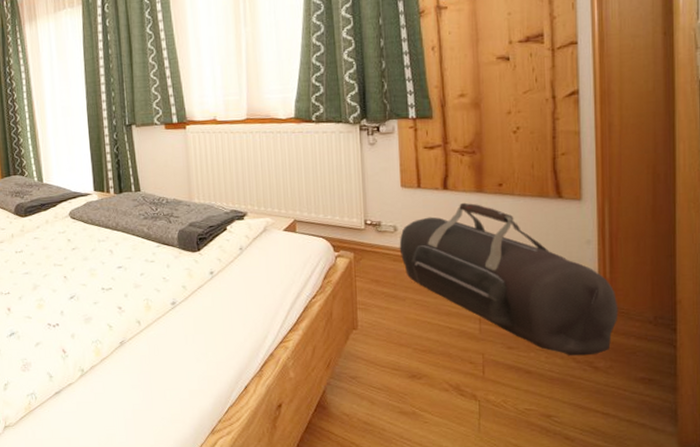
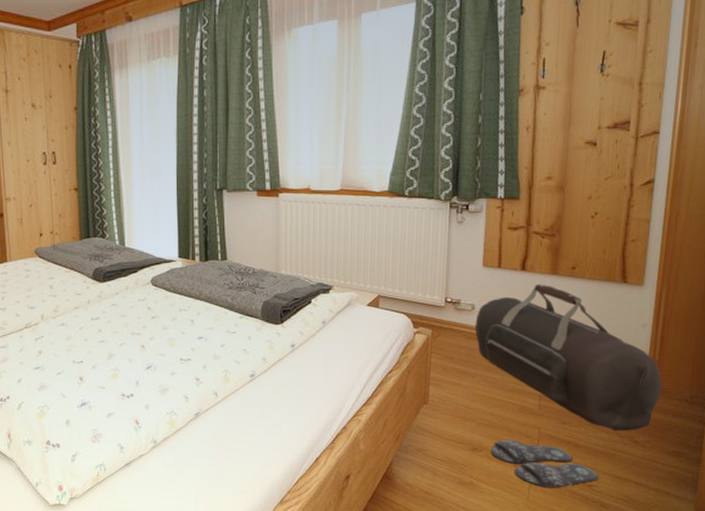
slippers: none [431,366,558,419] -> present [490,440,599,488]

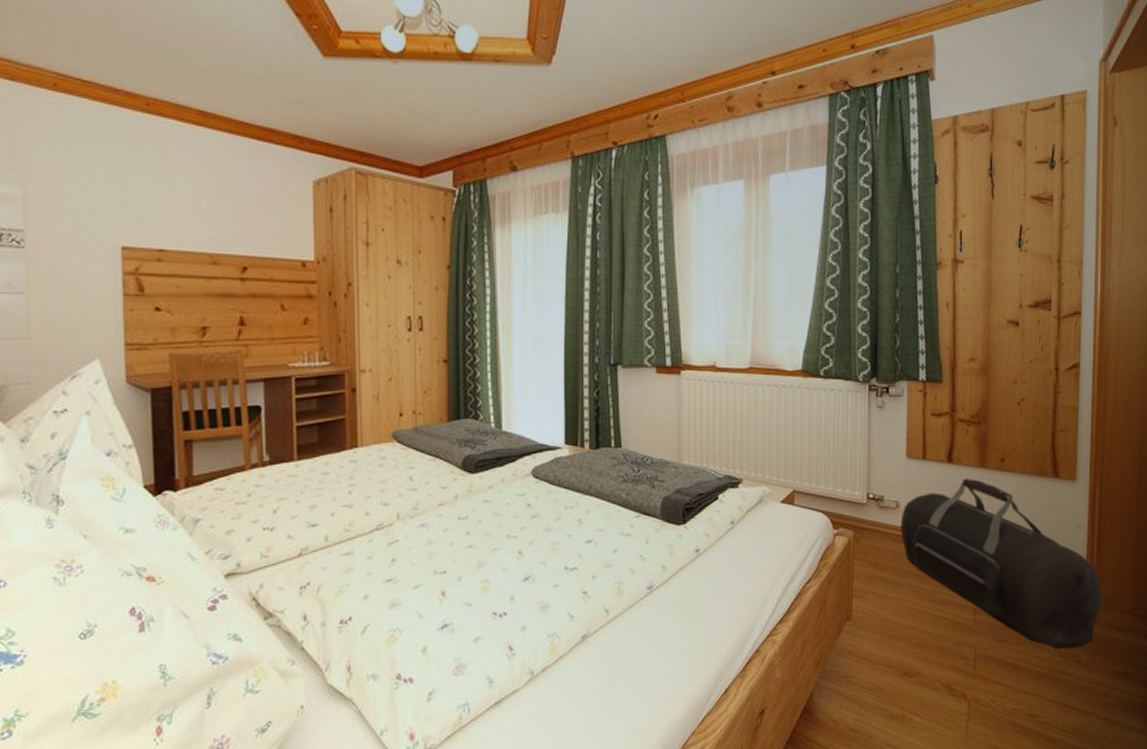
slippers: present [490,440,599,488] -> none [923,662,1043,720]

